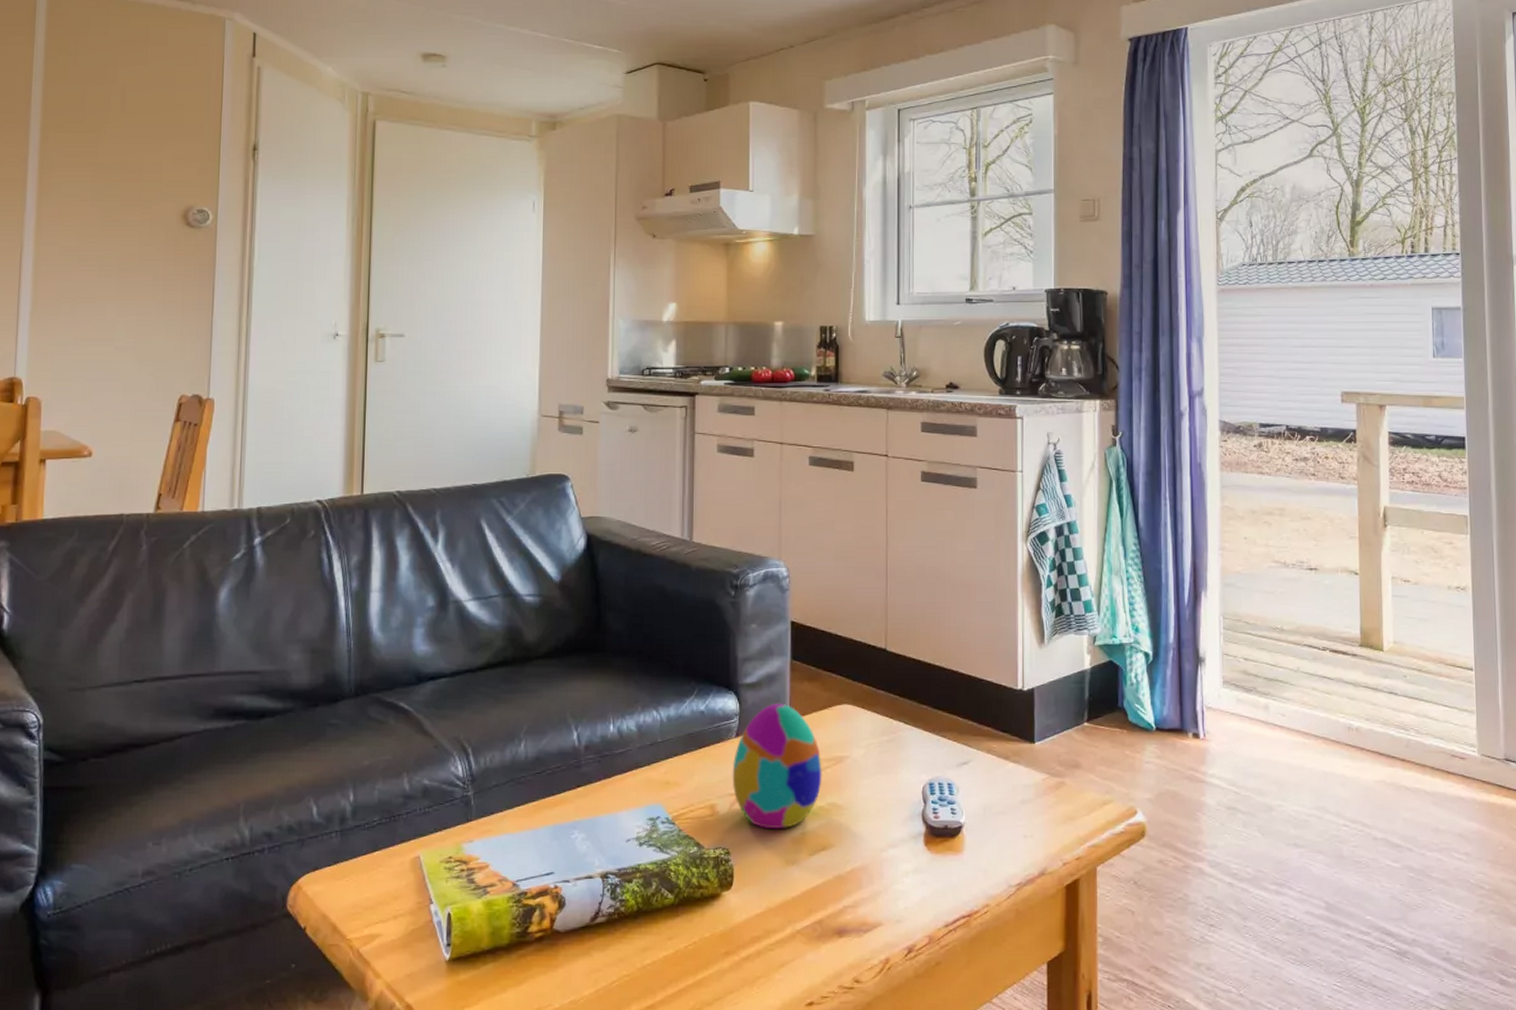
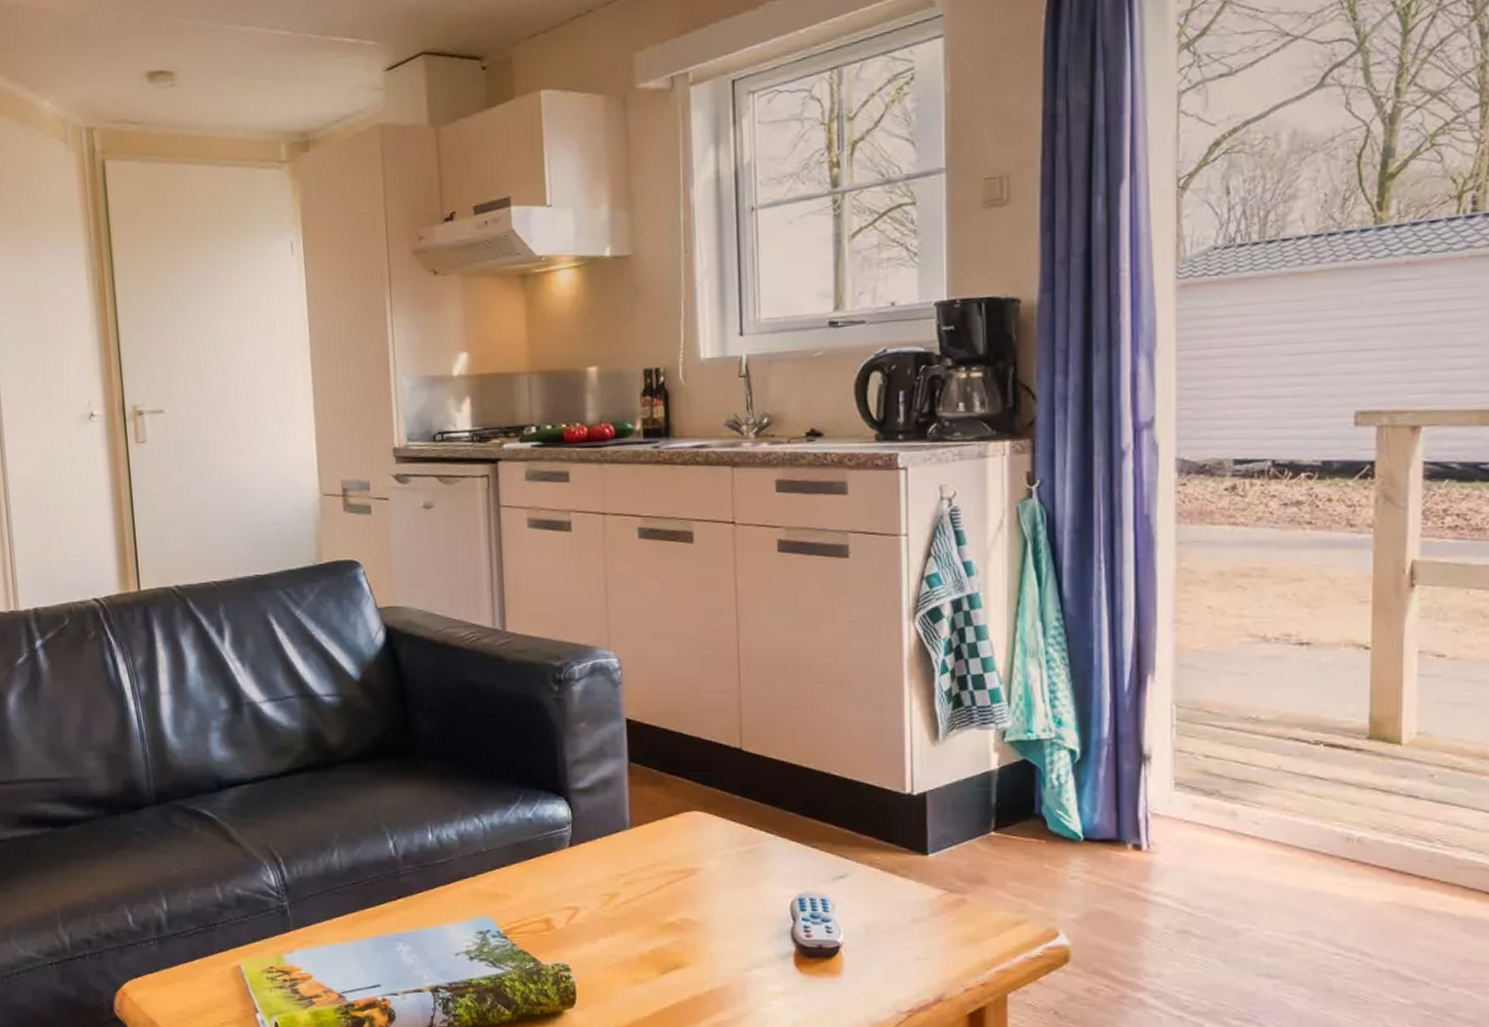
decorative egg: present [732,703,822,830] -> none [567,810,672,946]

